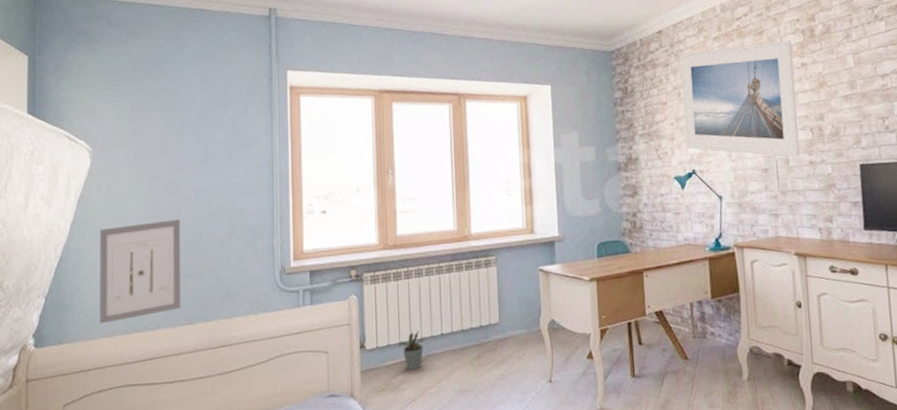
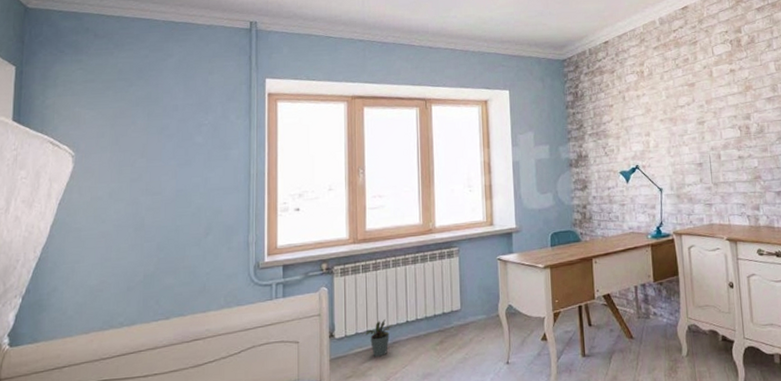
wall art: present [100,219,181,324] -> none [76,219,159,322]
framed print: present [680,39,801,158] -> none [625,49,731,153]

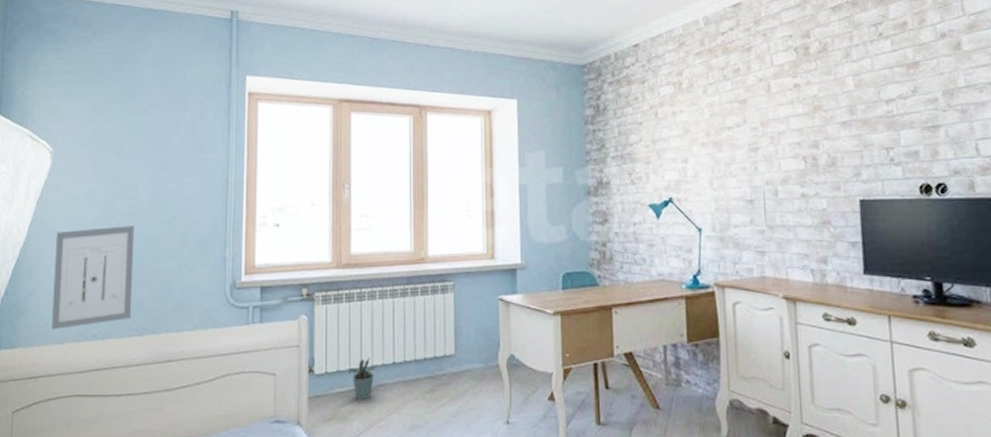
wall art: none [76,219,159,322] -> present [52,226,135,330]

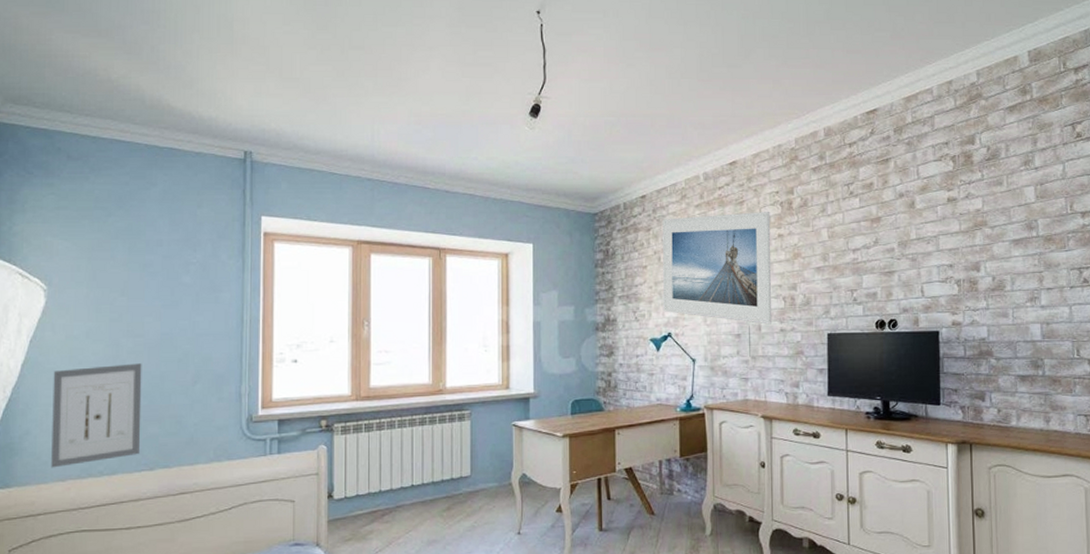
potted plant: present [348,358,378,400] -> none [367,482,397,521]
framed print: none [658,57,792,189] -> present [662,211,773,325]

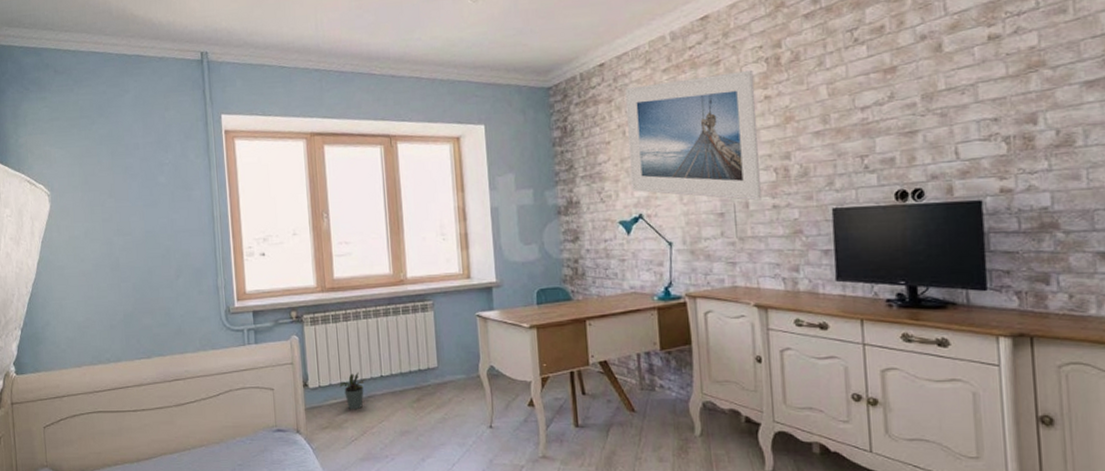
wall art: present [51,363,142,468] -> none [62,260,138,355]
potted plant: none [367,482,397,521] -> present [339,372,367,410]

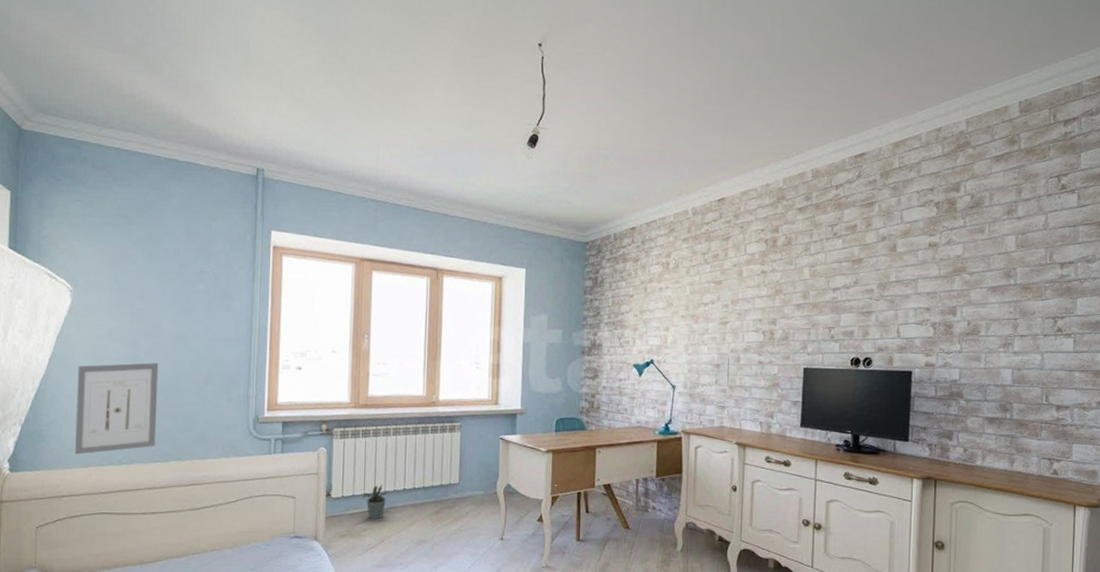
wall art: none [62,260,138,355] -> present [75,363,159,455]
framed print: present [625,69,763,201] -> none [647,247,755,357]

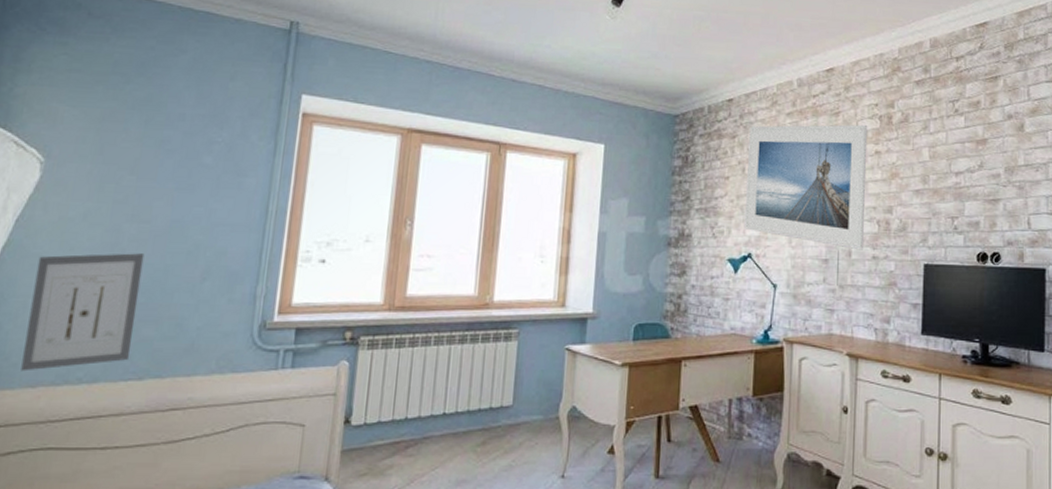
potted plant: present [362,485,390,520] -> none [390,408,426,454]
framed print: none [647,247,755,357] -> present [745,124,868,250]

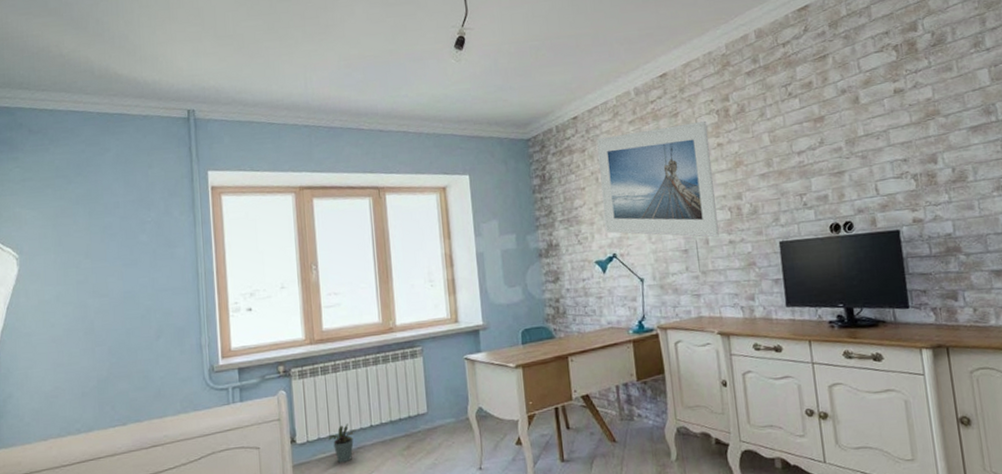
wall art: present [21,253,145,371] -> none [30,322,113,429]
potted plant: none [390,408,426,454] -> present [328,423,356,463]

